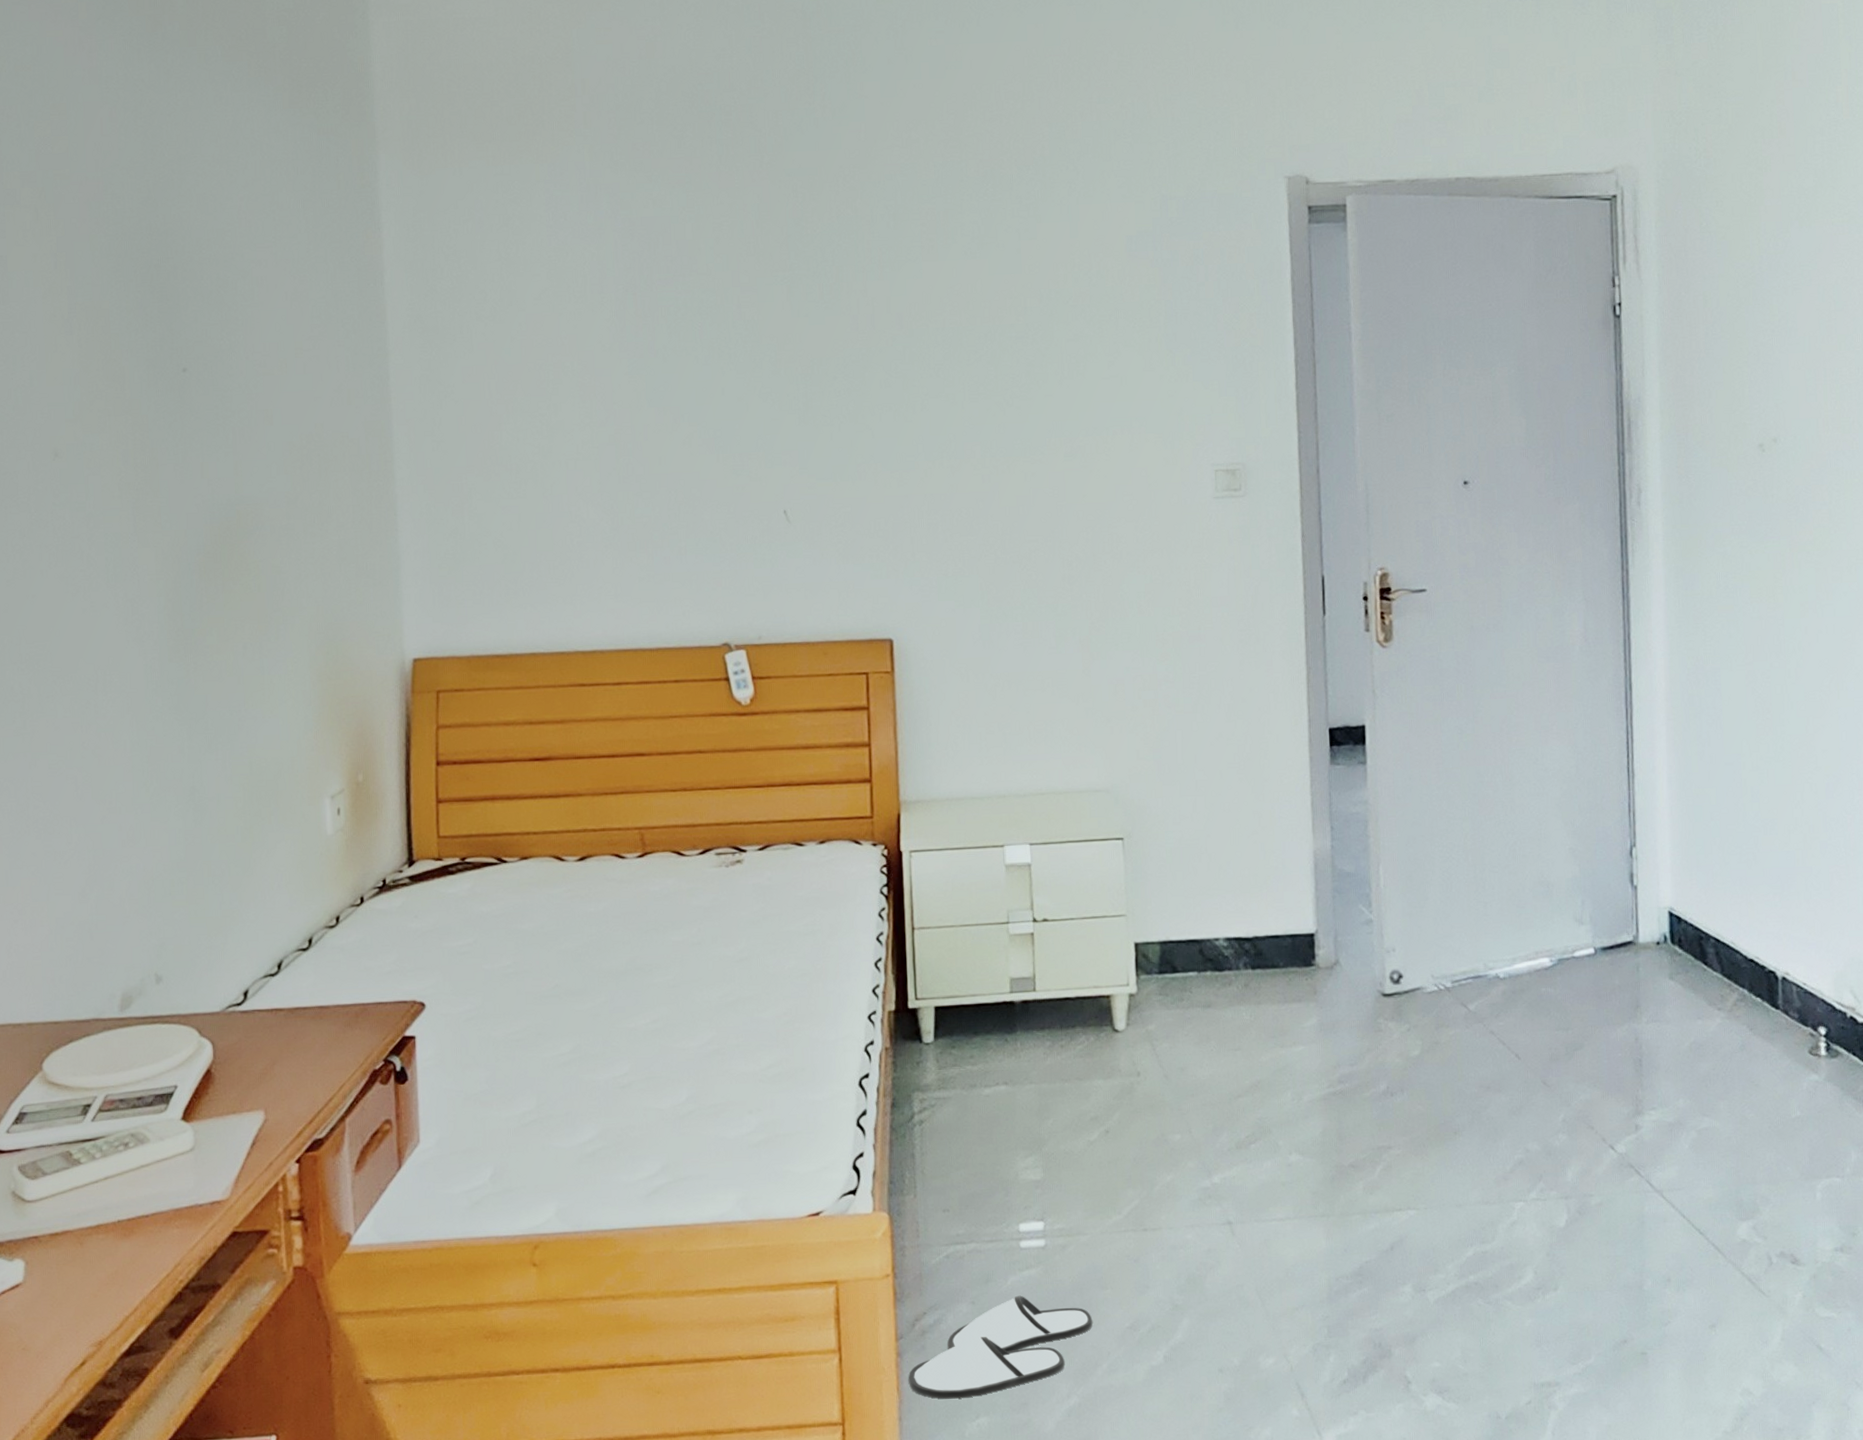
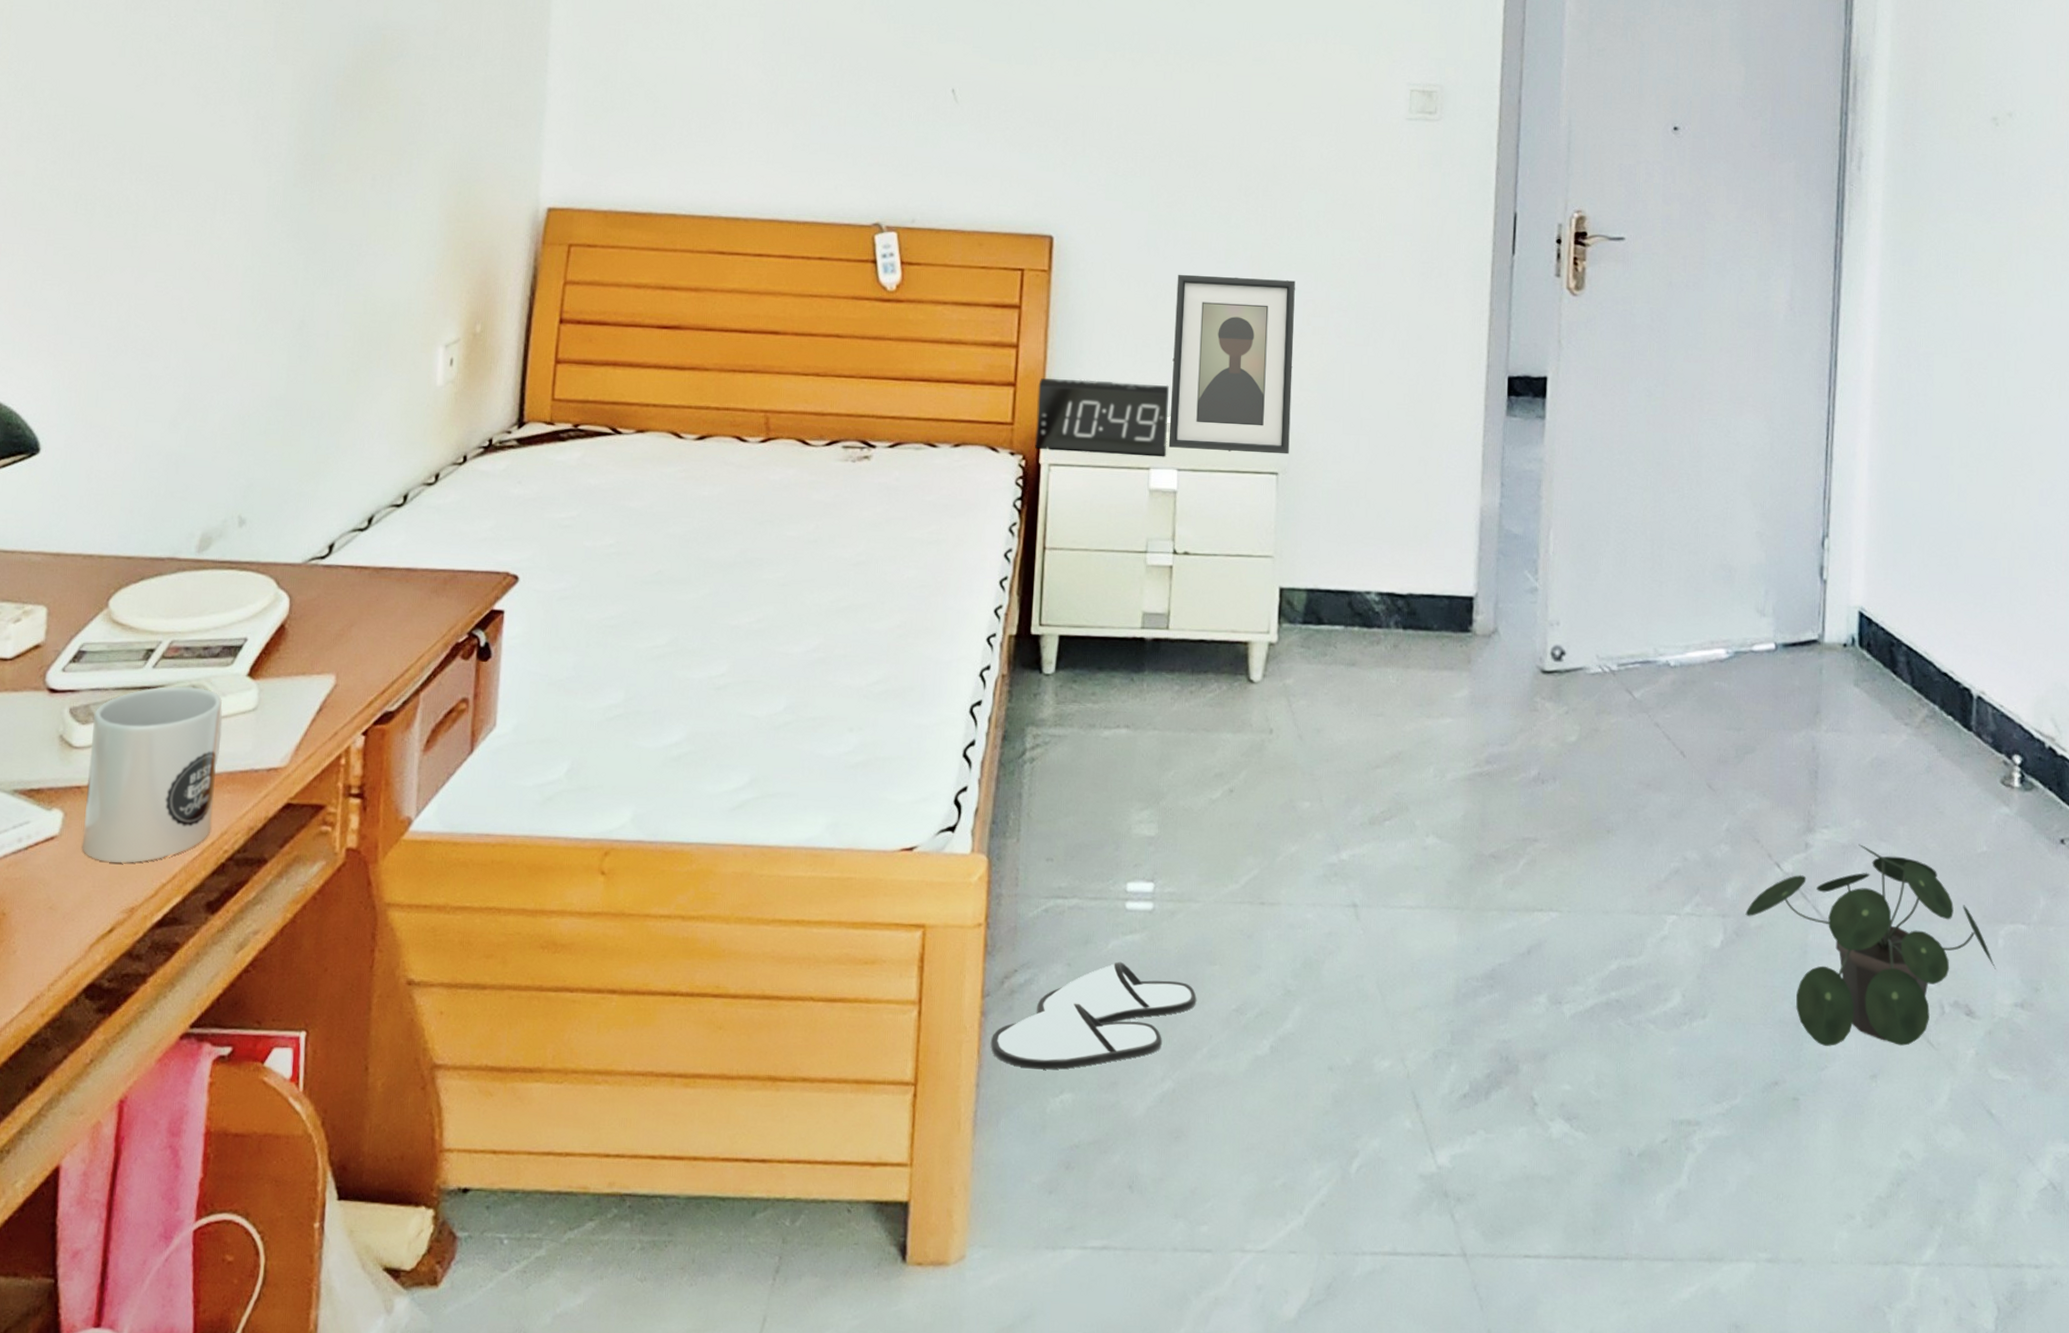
mug: none [41,1134,165,1302] -> present [82,686,223,863]
alarm clock: none [892,767,1018,838] -> present [1035,378,1170,456]
picture frame: none [1013,659,1132,825] -> present [1168,274,1296,455]
potted plant: none [1586,1121,1817,1304] -> present [1745,844,1997,1046]

